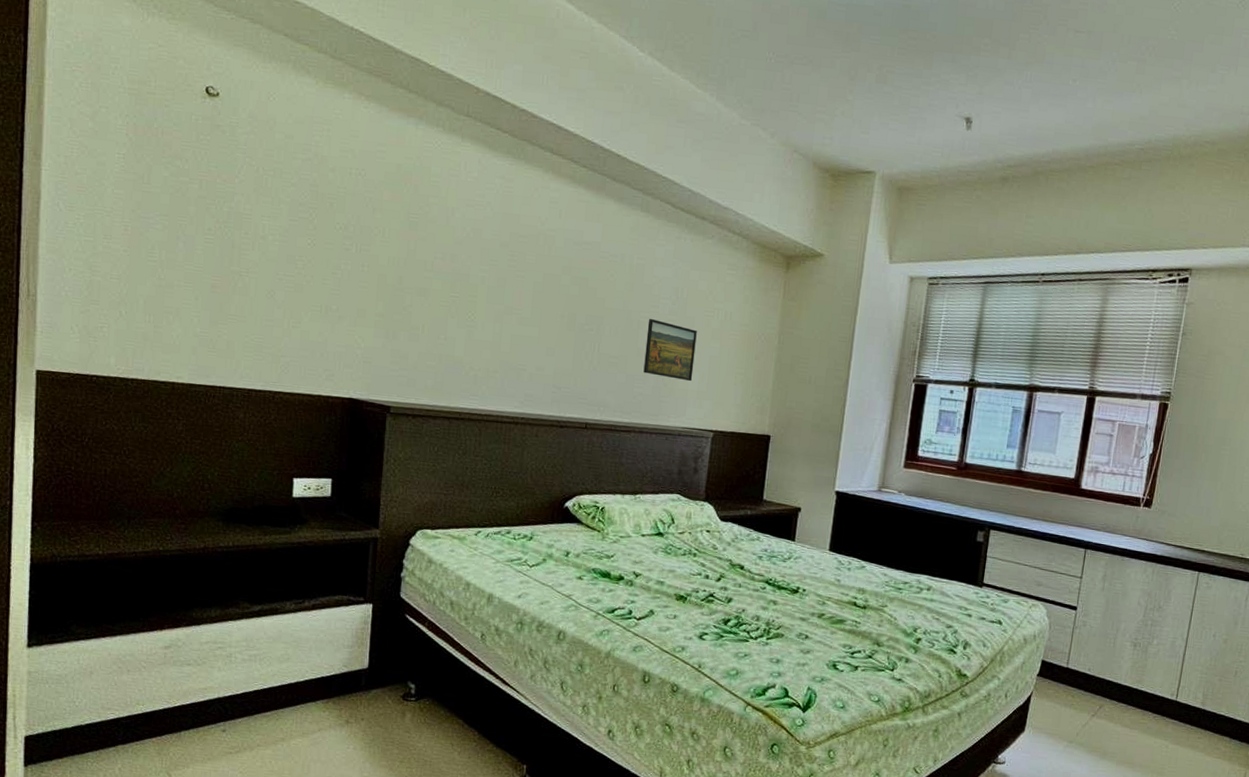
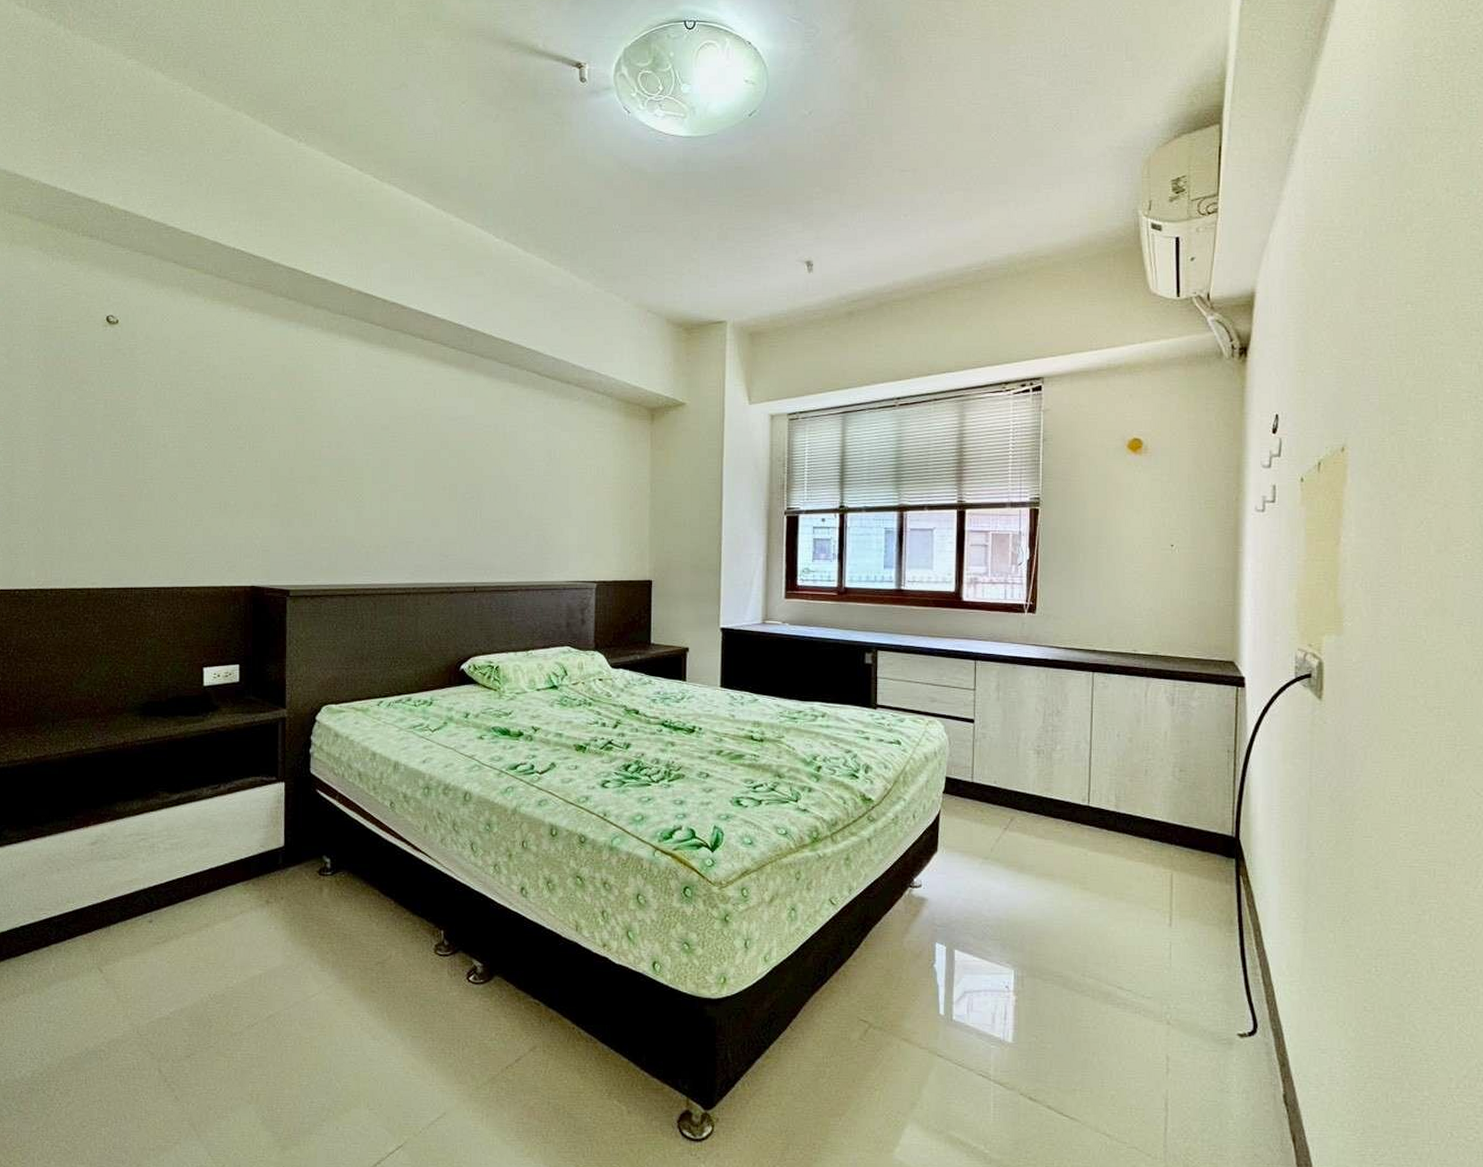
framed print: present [643,319,697,382] -> none [525,482,572,537]

